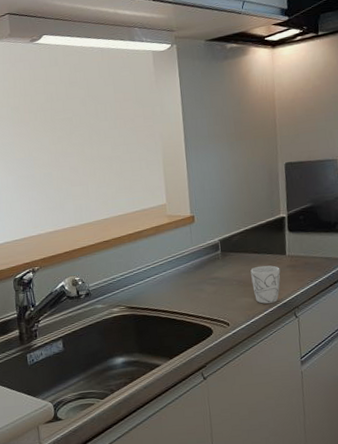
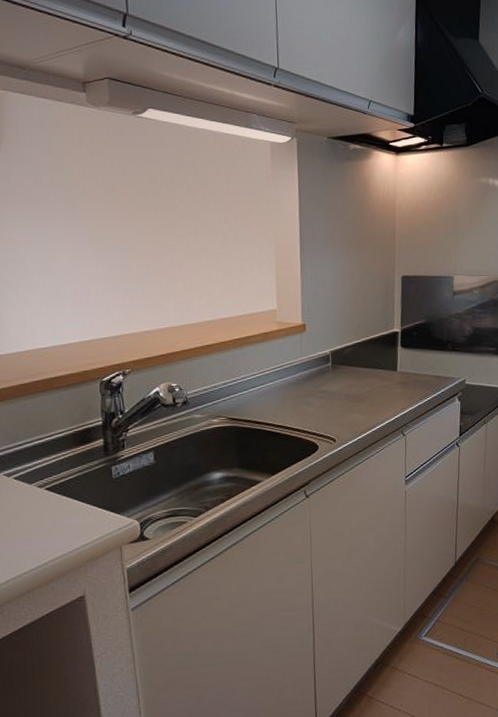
mug: present [250,265,281,304] -> none [361,380,391,420]

